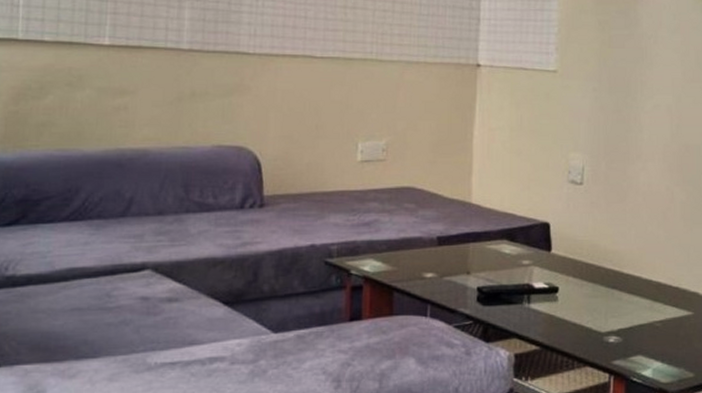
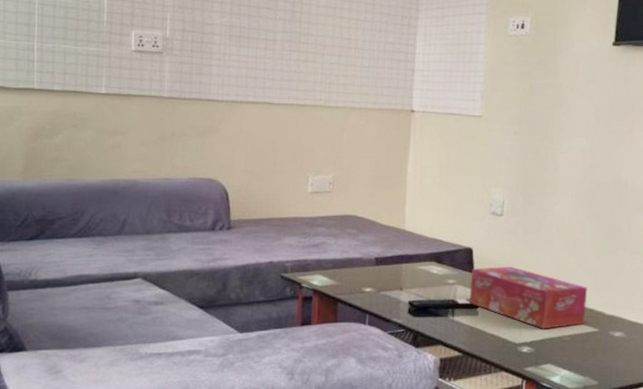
tissue box: none [547,242,679,315] -> present [469,266,587,329]

